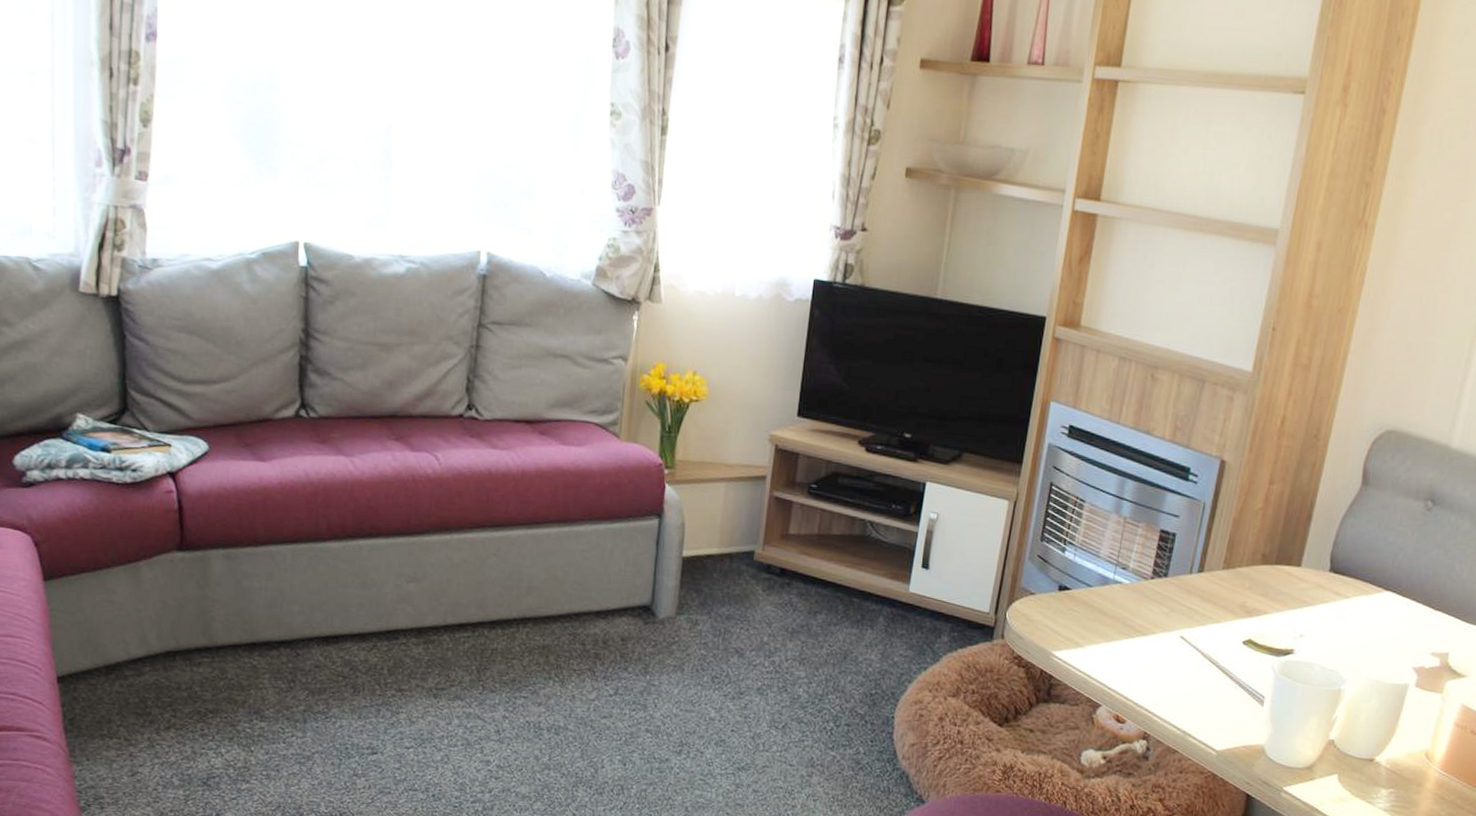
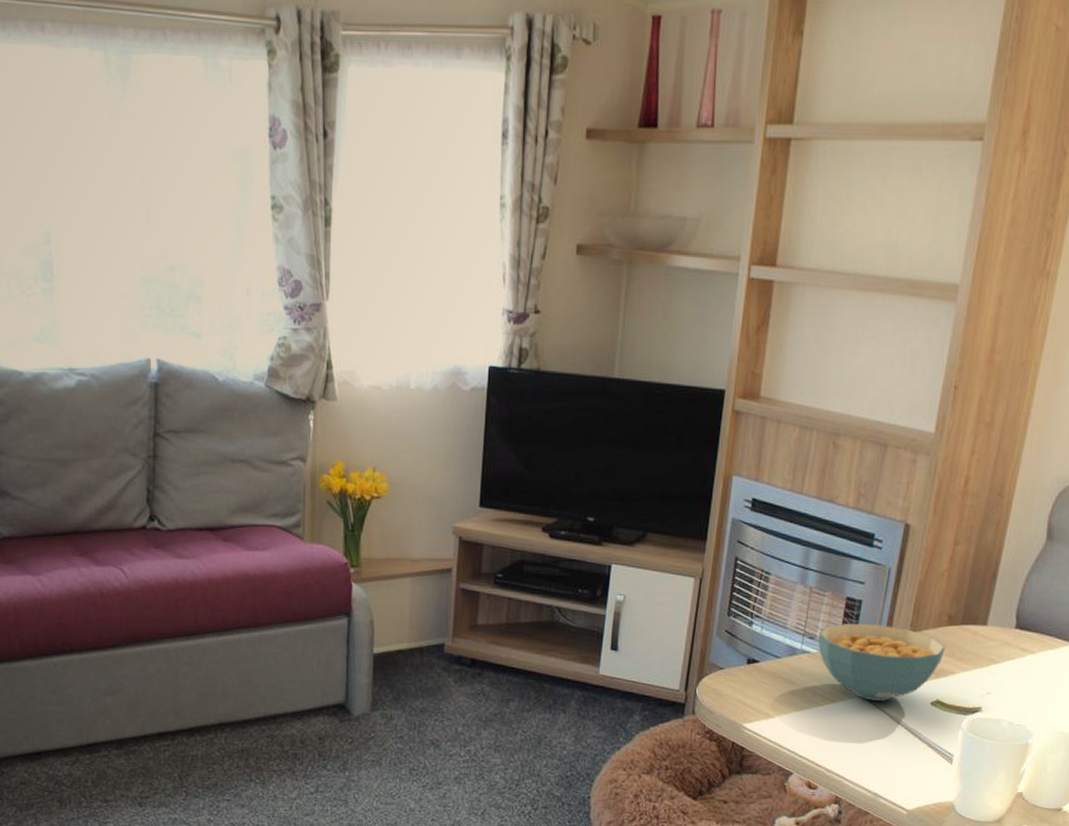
cereal bowl: none [1130,555,1259,637] -> present [818,623,945,701]

